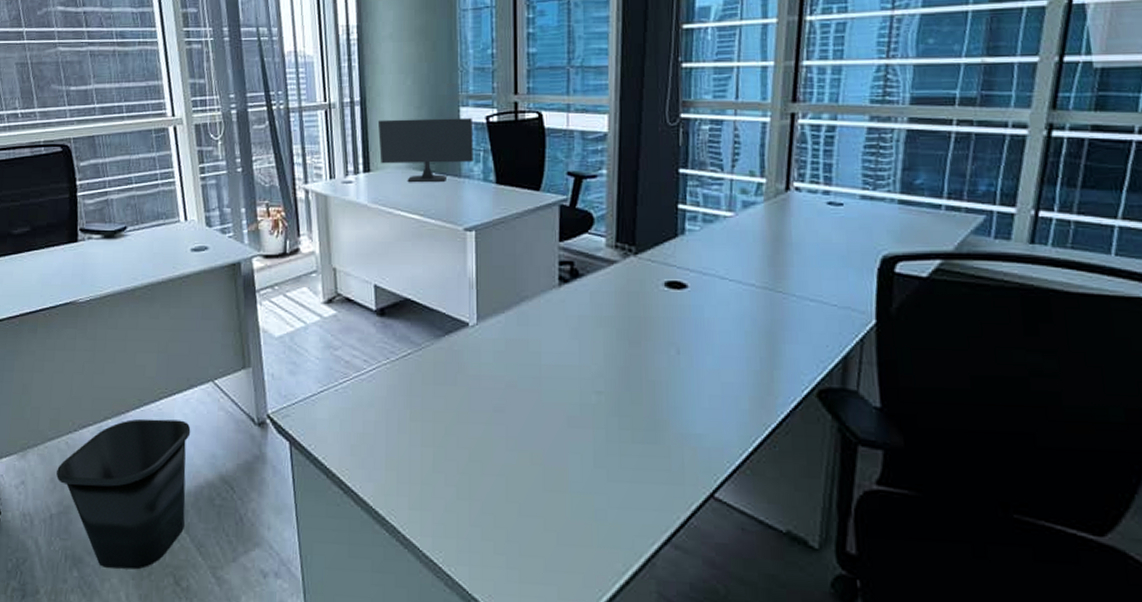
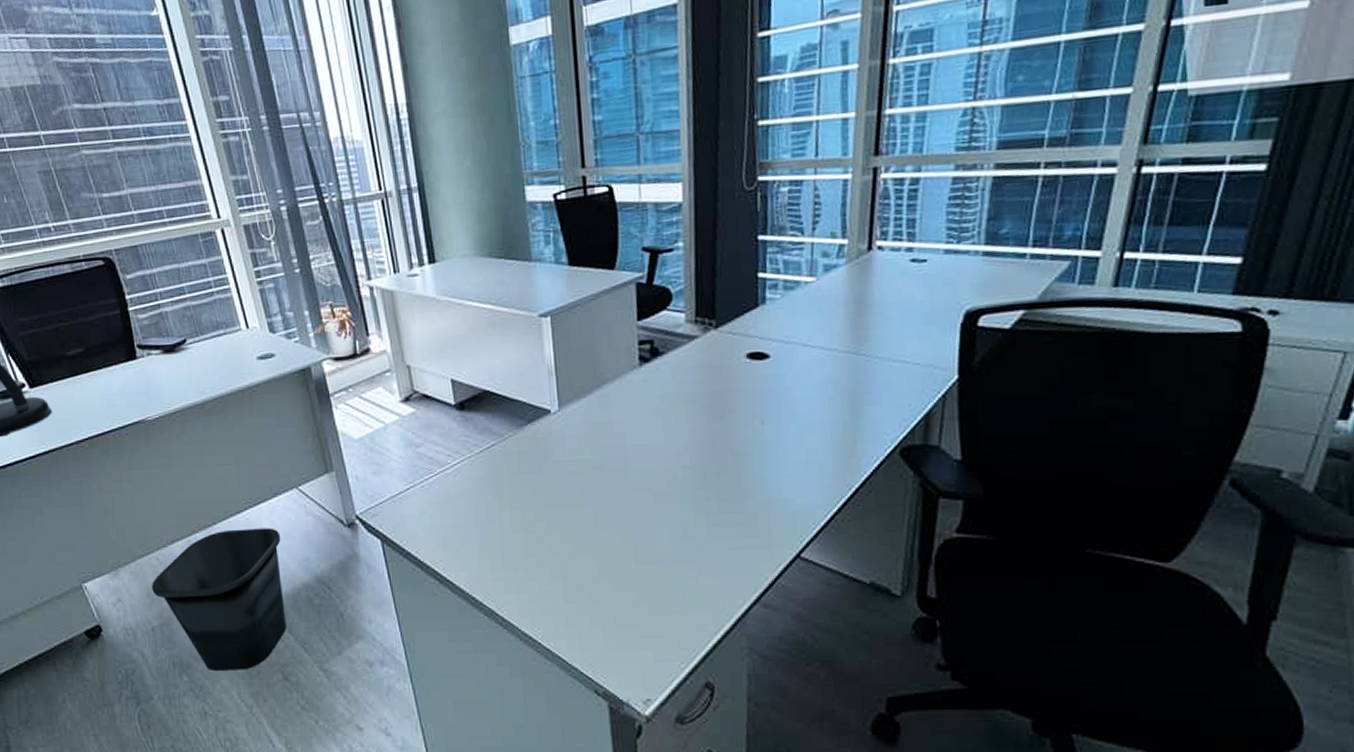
computer monitor: present [377,117,473,182] -> none [438,196,543,270]

